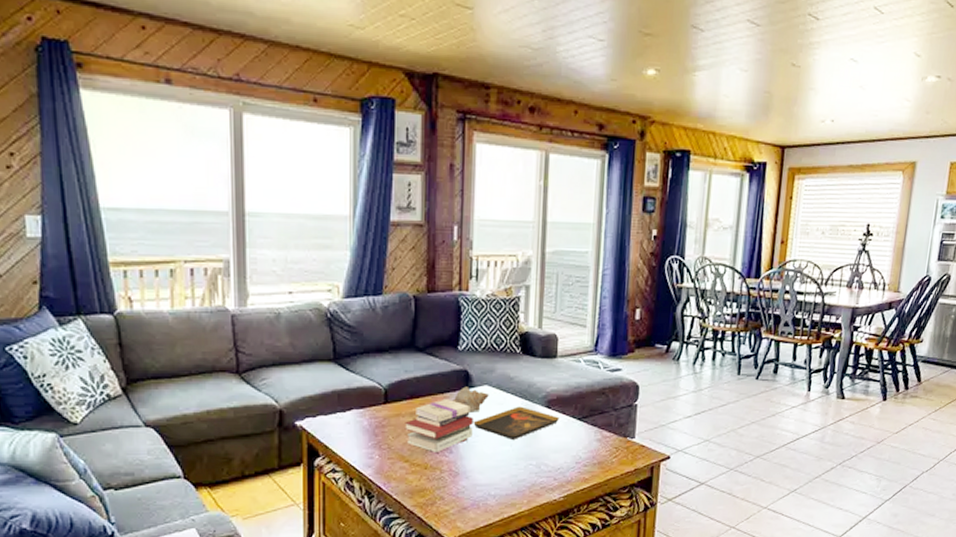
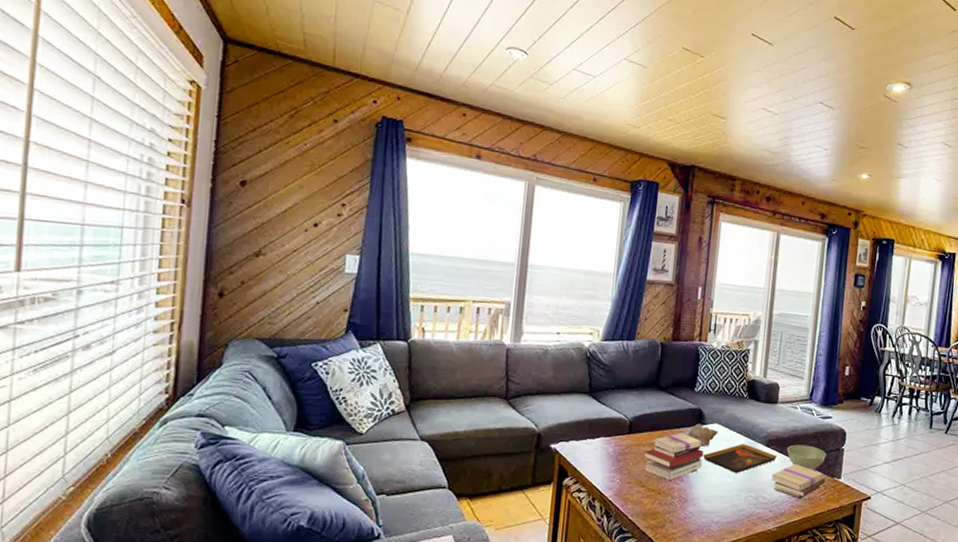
books: none [554,426,618,464] -> present [771,464,826,499]
bowl: none [570,403,617,431] -> present [786,444,826,470]

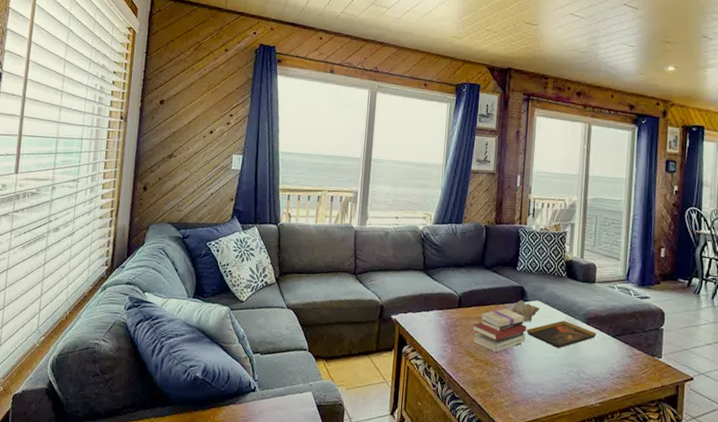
books: present [771,464,826,499] -> none [592,342,646,377]
bowl: present [786,444,826,470] -> none [606,323,646,349]

